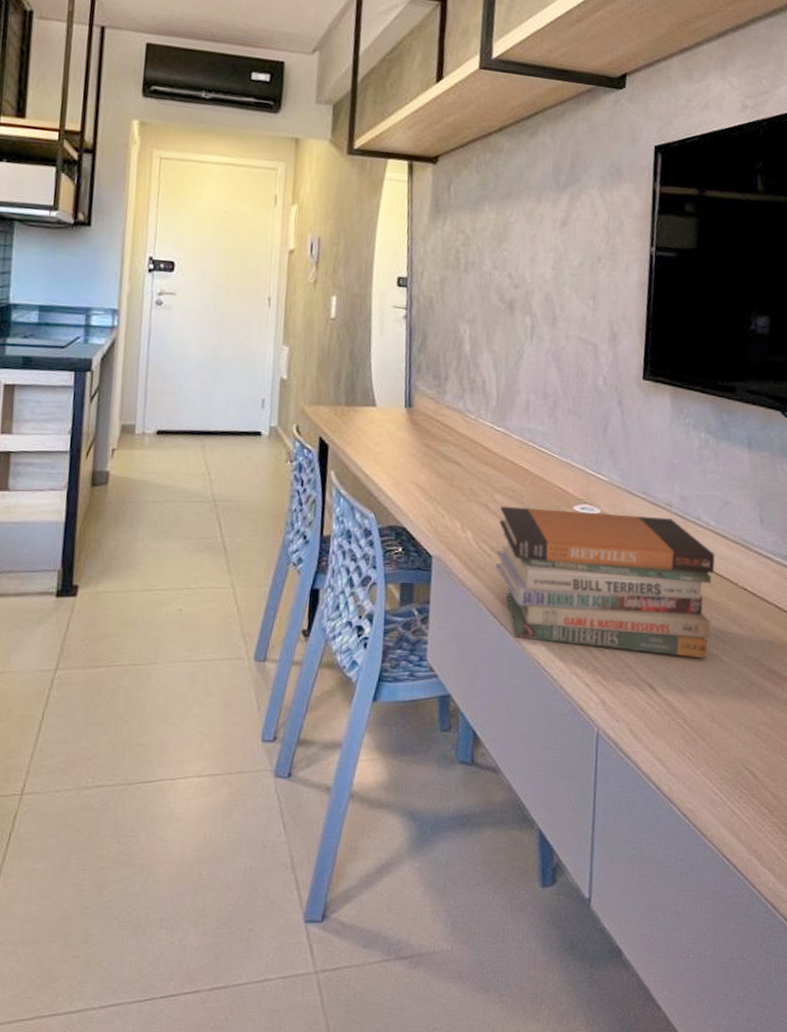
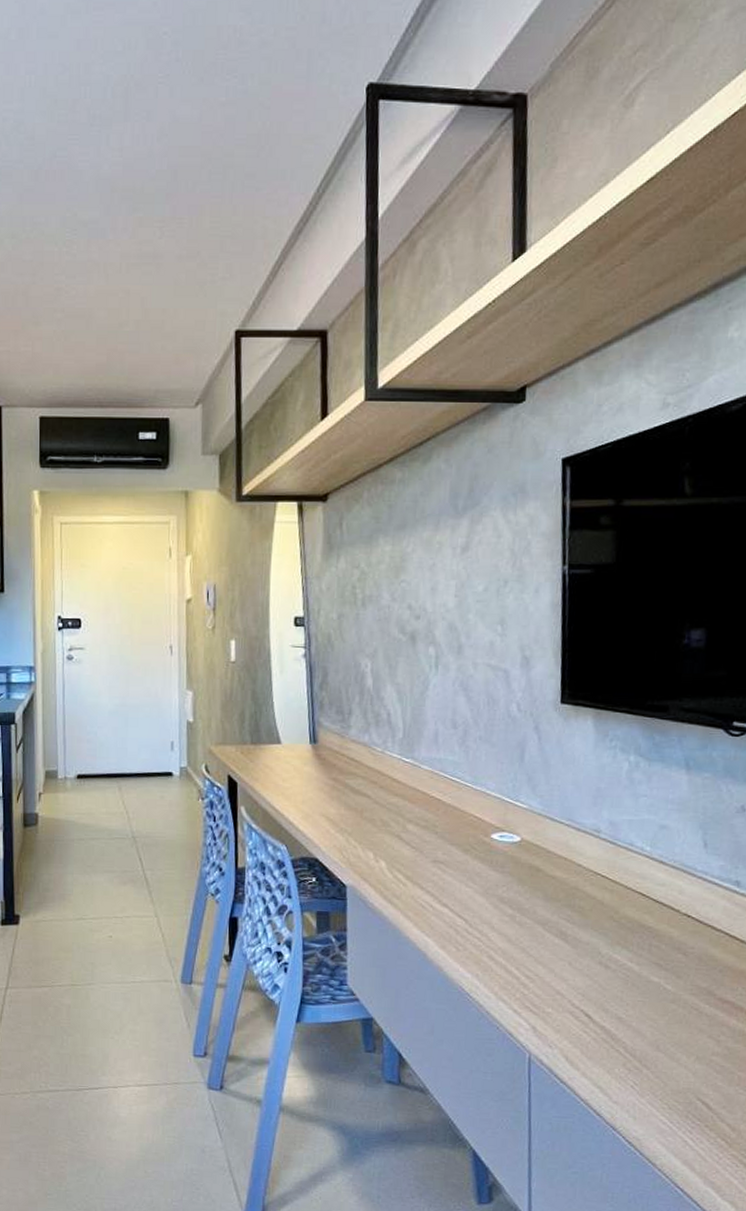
book stack: present [495,505,715,659] -> none [411,835,653,987]

